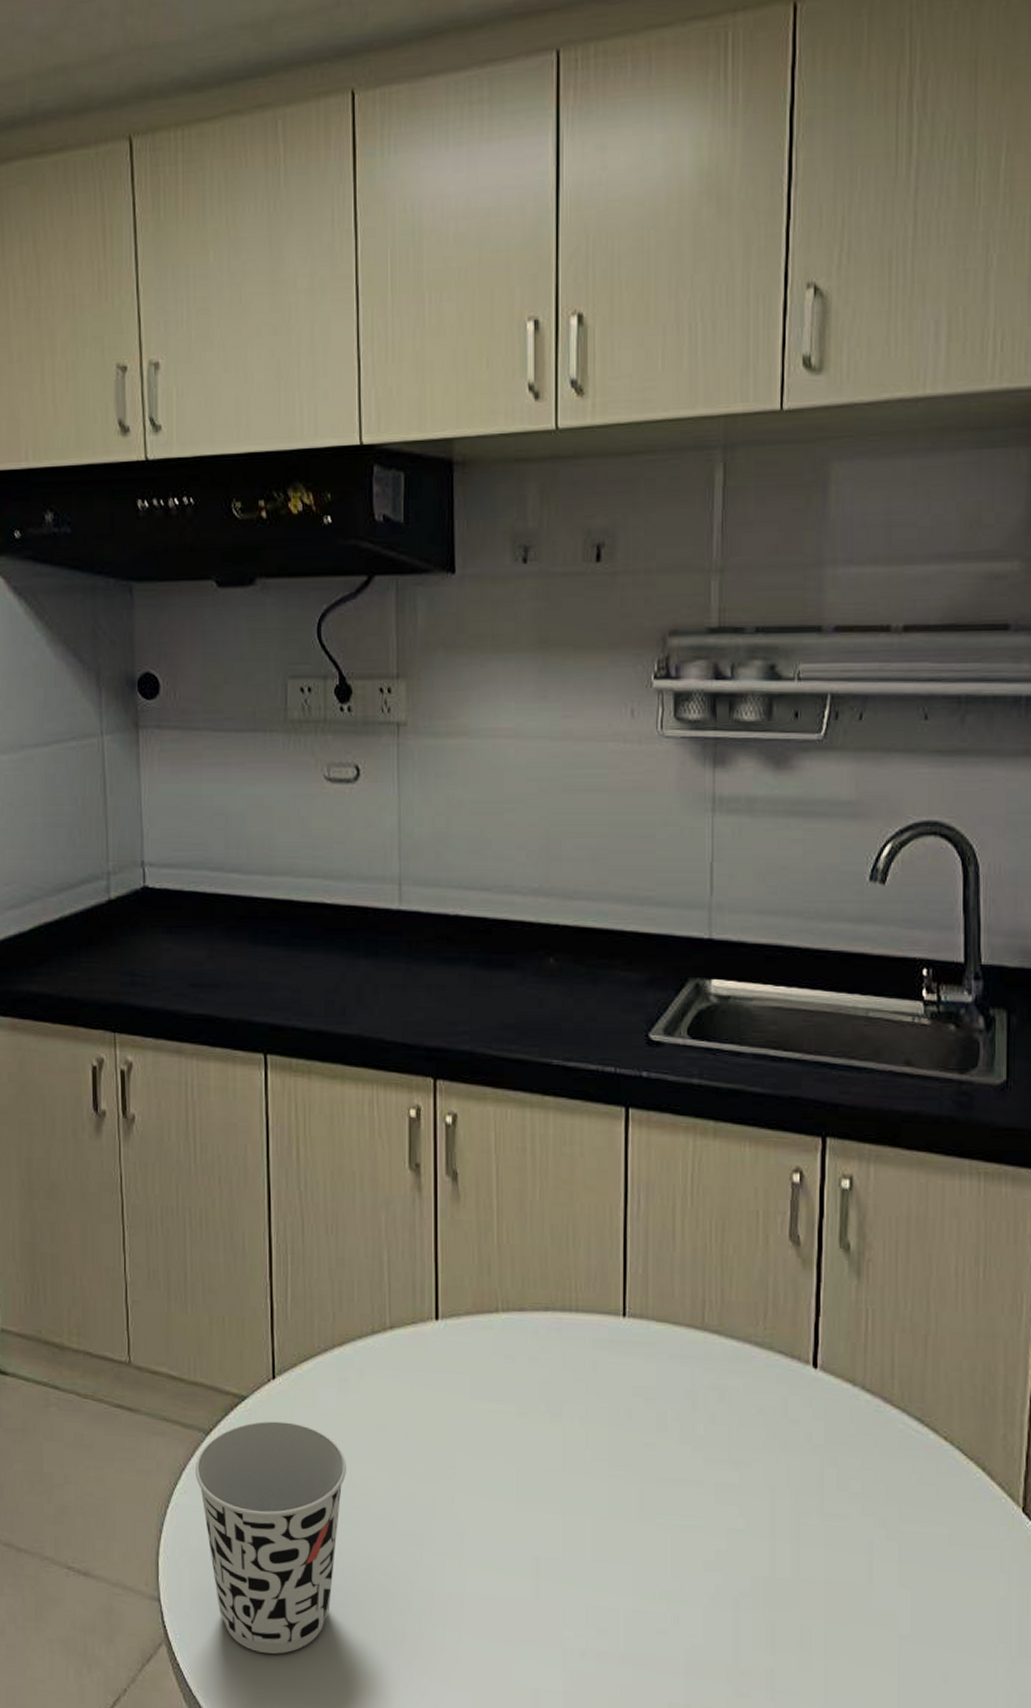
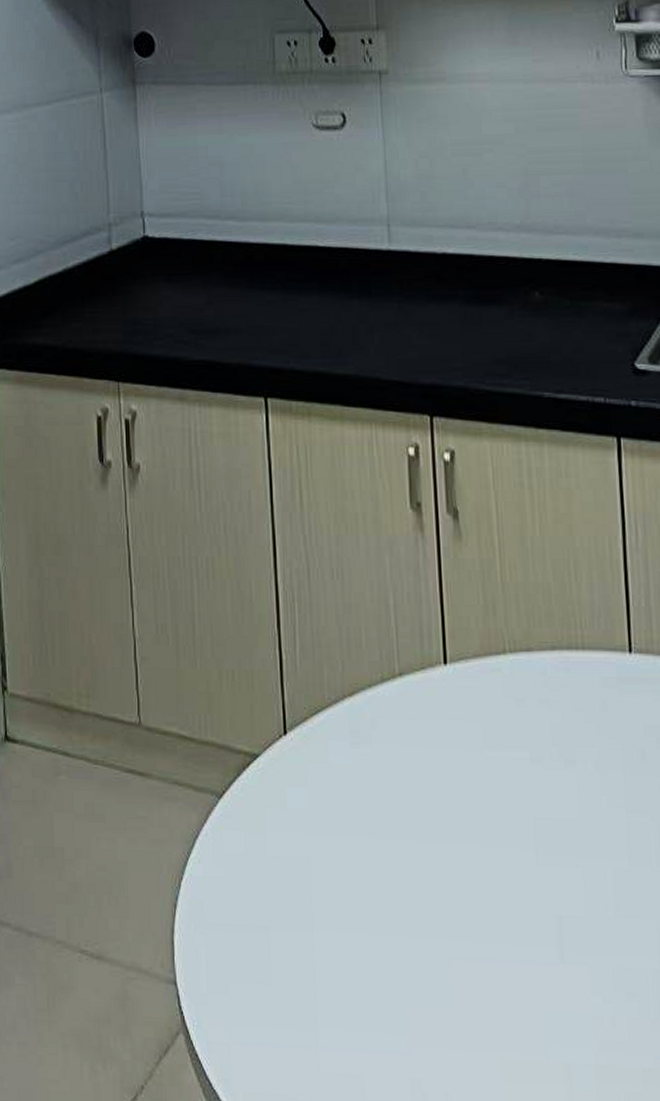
cup: present [194,1421,346,1654] -> none [208,780,362,1038]

